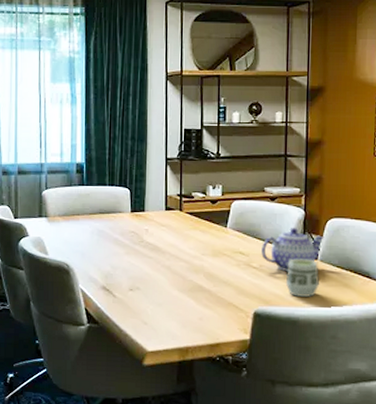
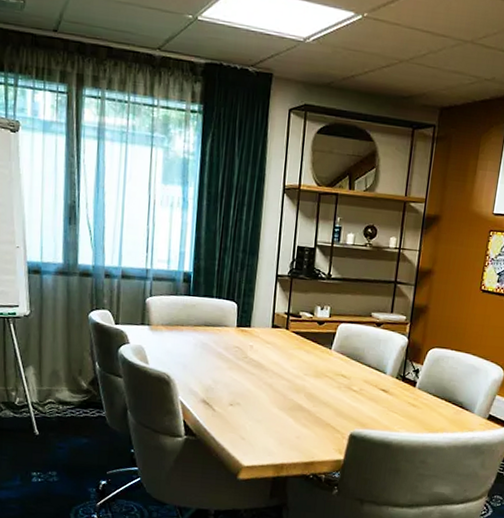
teapot: present [261,228,324,271] -> none [362,354,424,396]
cup: present [285,258,319,297] -> none [382,385,416,423]

